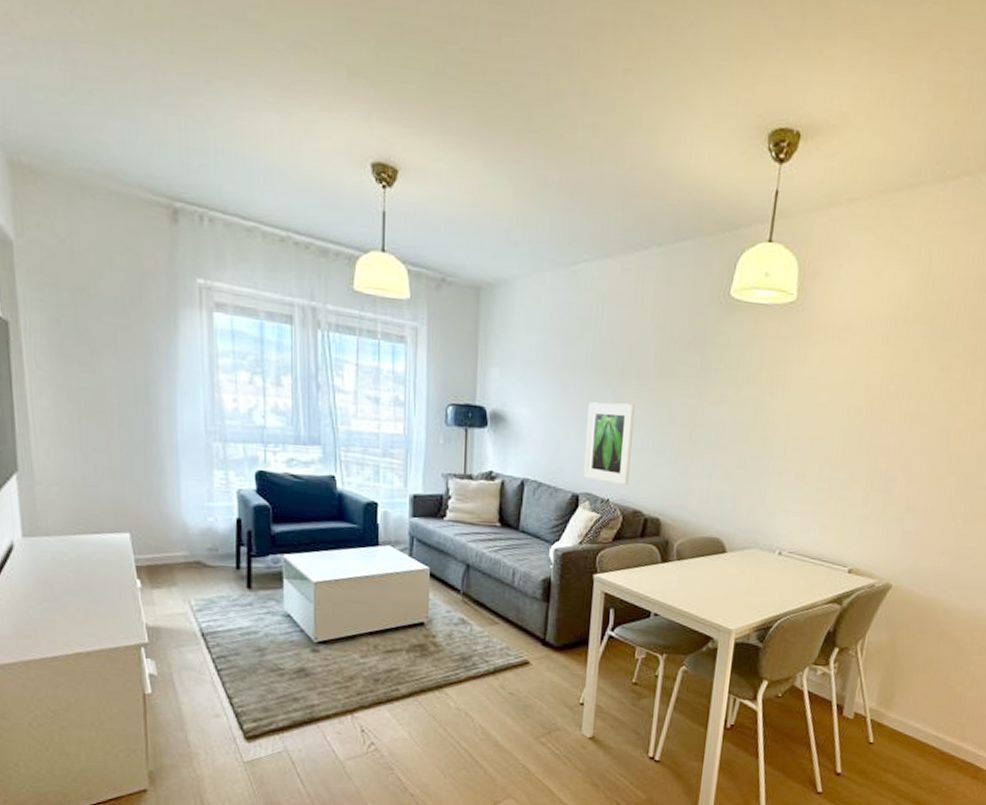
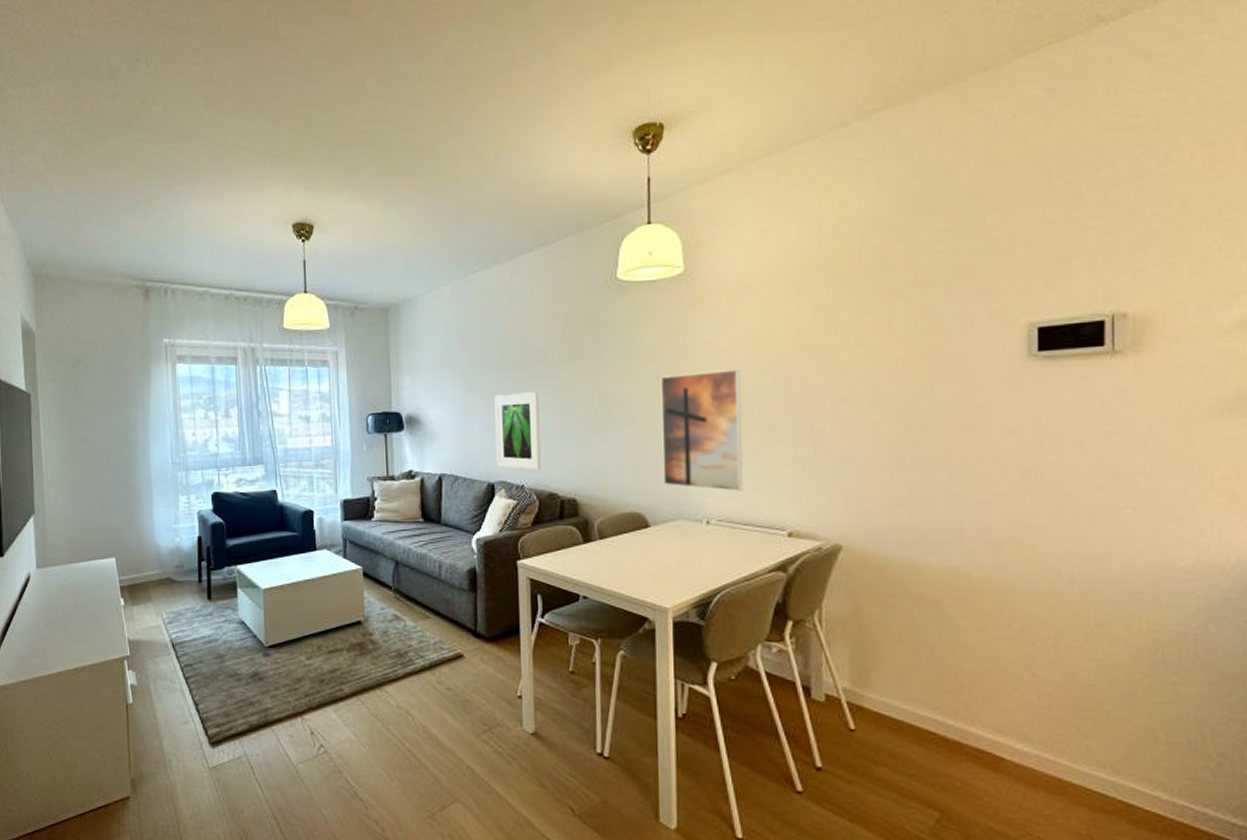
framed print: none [745,405,833,527] -> present [660,369,744,491]

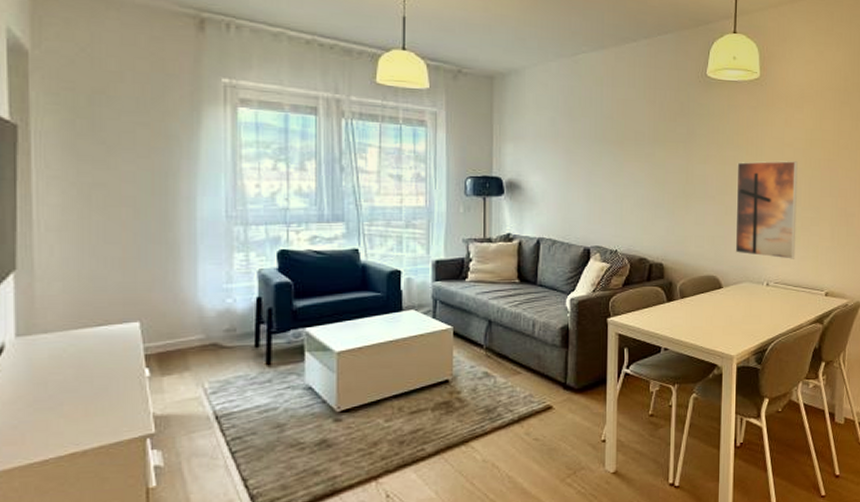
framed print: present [494,392,541,471] -> none [593,167,634,238]

